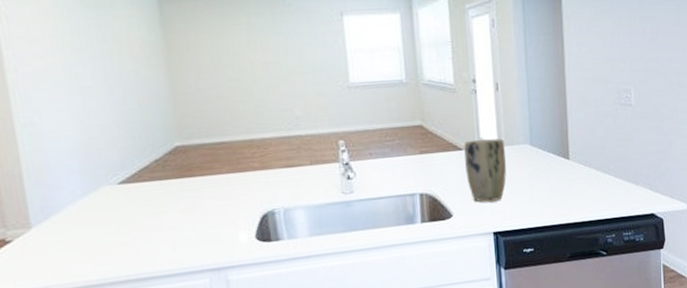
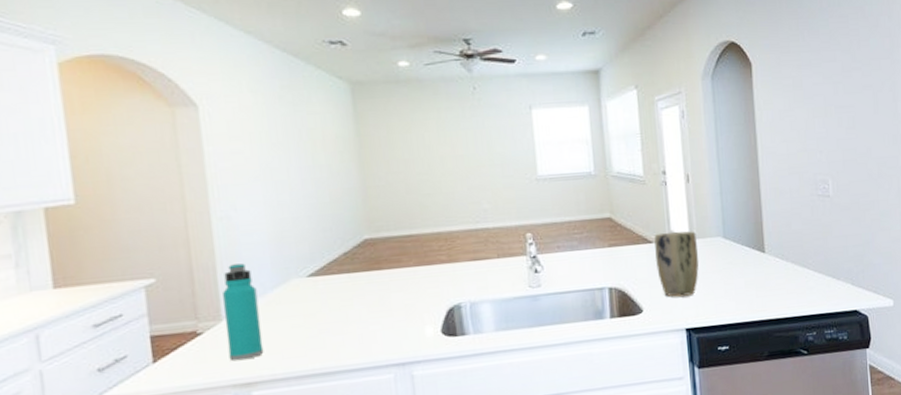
water bottle: none [31,171,77,268] -> present [223,263,264,361]

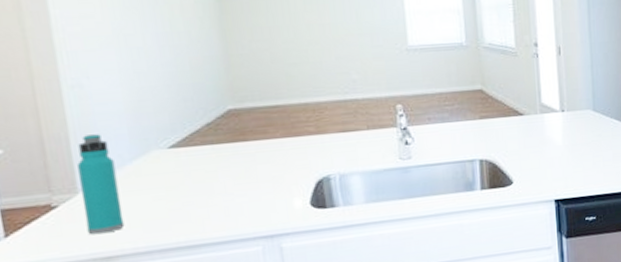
plant pot: present [654,231,699,297] -> none [525,103,569,169]

